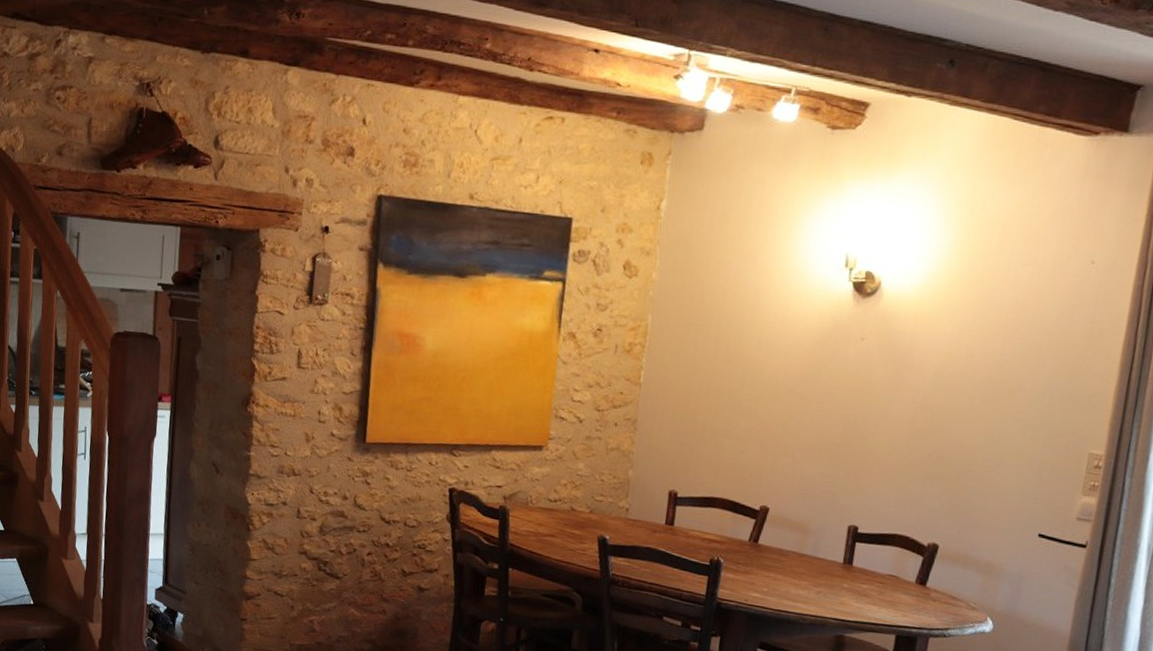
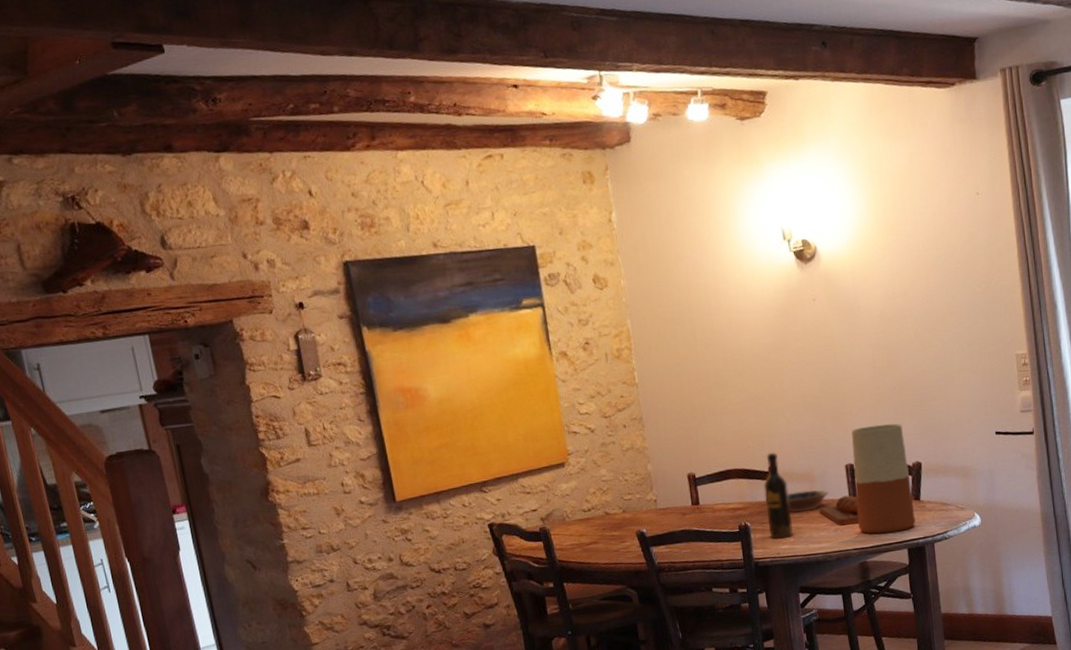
wine bottle: none [742,491,777,588] -> present [763,452,793,540]
bowl: none [771,539,821,565] -> present [787,489,828,513]
bread loaf: none [804,558,853,592] -> present [819,495,859,526]
vase: none [844,489,927,615] -> present [851,423,916,534]

